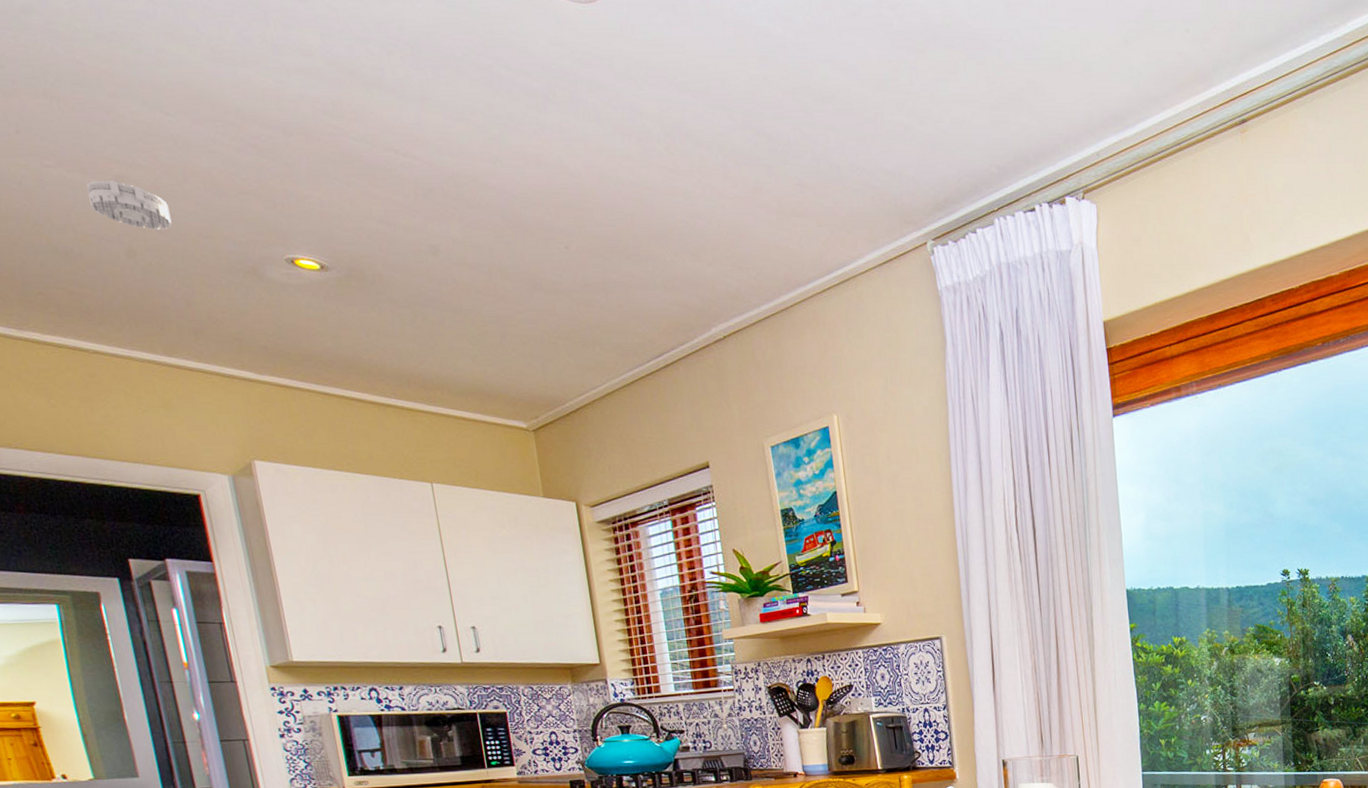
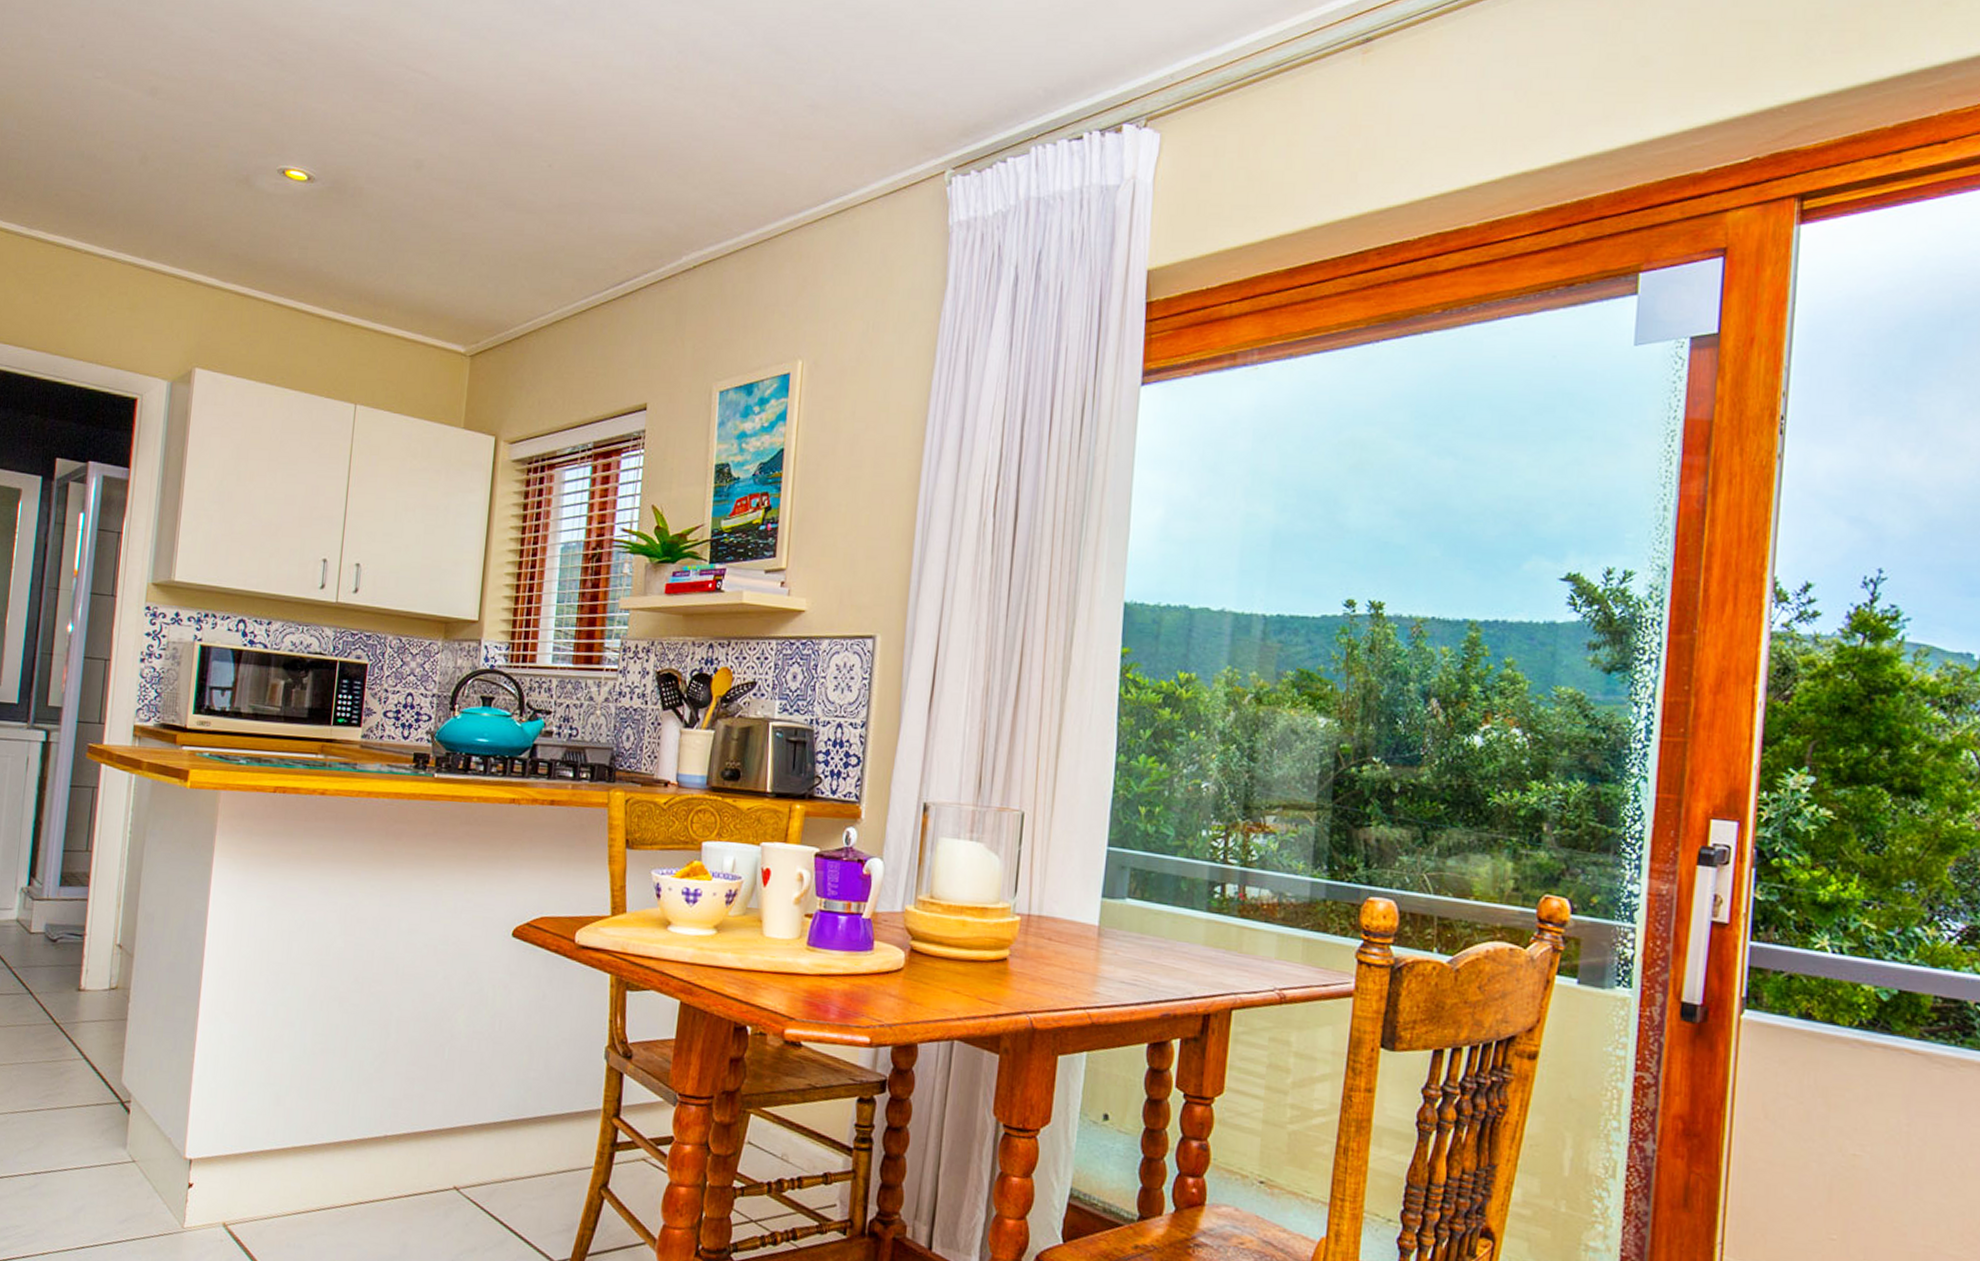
smoke detector: present [86,180,172,229] -> none [123,91,189,138]

